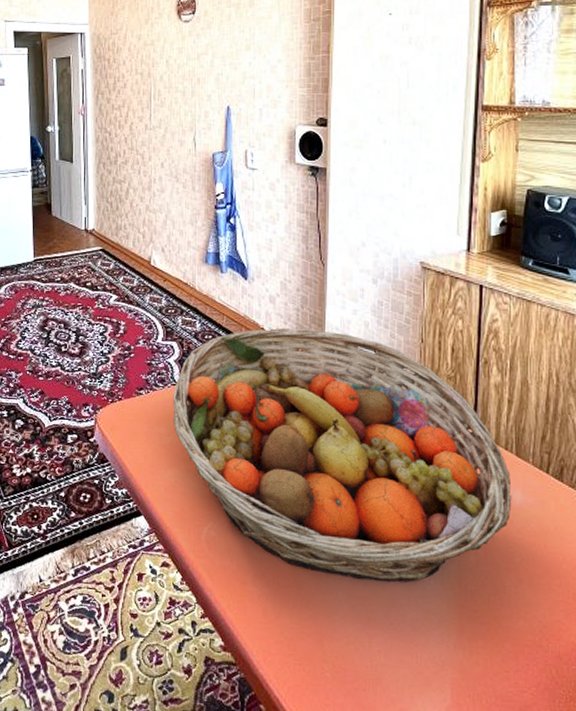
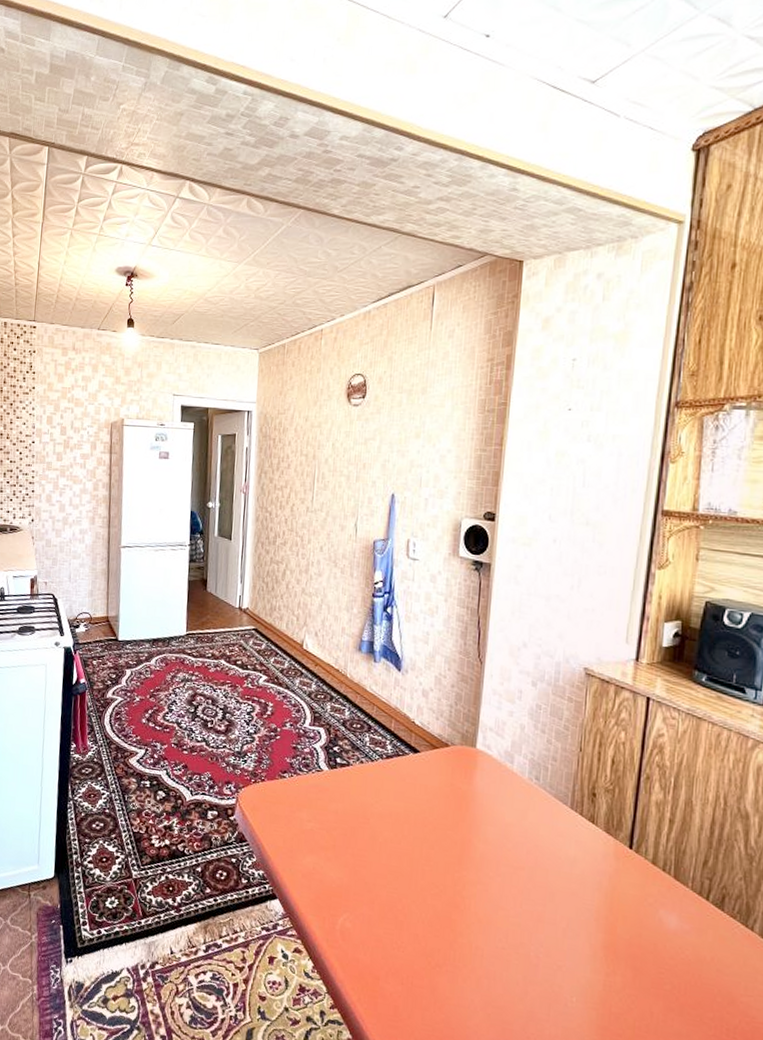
fruit basket: present [173,327,512,583] -> none [315,722,667,997]

